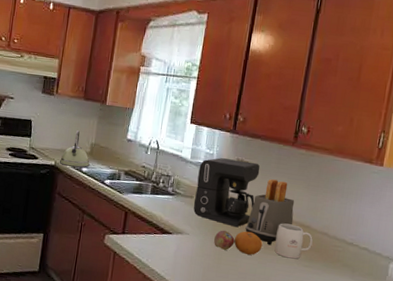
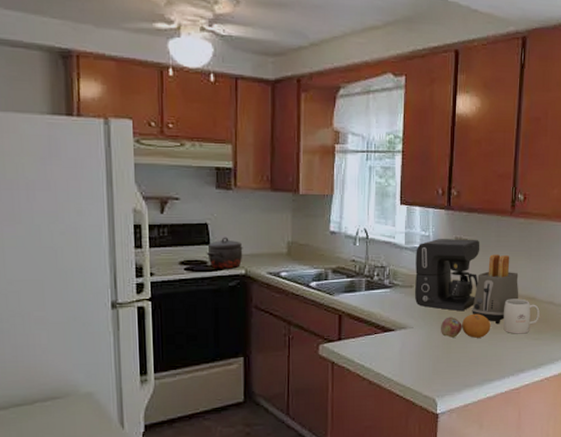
cooking pot: none [27,132,56,160] -> present [206,237,243,270]
kettle: present [60,130,90,168] -> none [251,229,289,273]

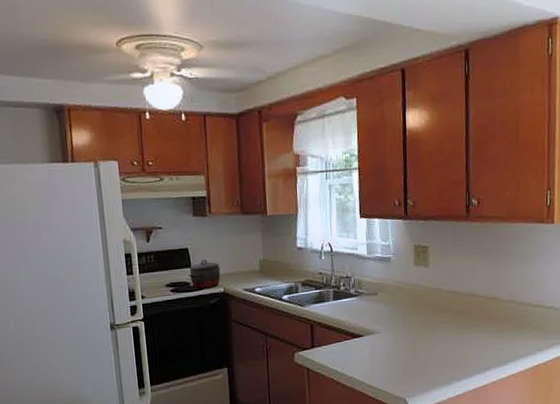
coffee maker: present [414,239,480,312] -> none [378,245,439,315]
fruit: present [441,316,462,338] -> none [406,320,427,340]
fruit: present [462,313,491,338] -> none [427,316,455,339]
toaster: present [472,254,519,325] -> none [435,258,480,325]
mug: present [503,298,540,334] -> none [466,299,502,334]

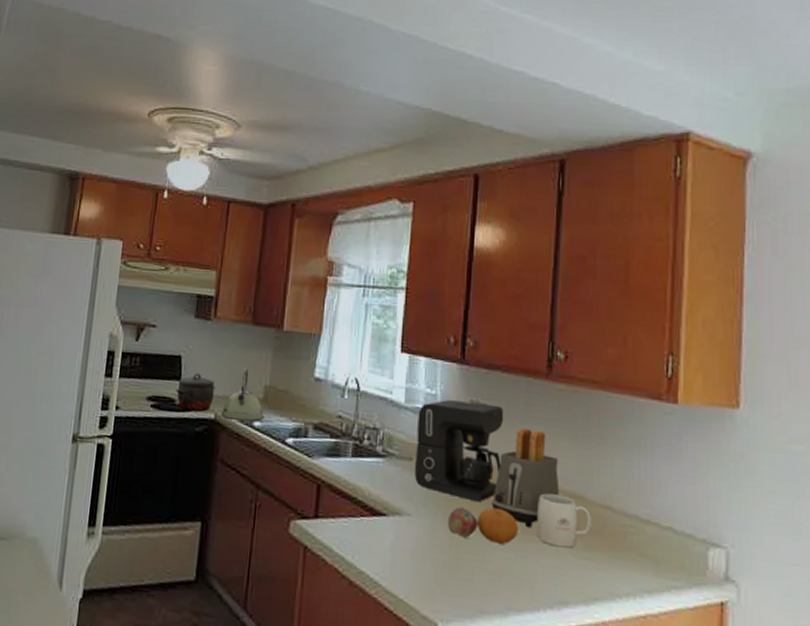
kettle: none [229,249,262,290] -> present [222,368,264,421]
coffee maker: none [378,245,439,315] -> present [414,400,504,502]
fruit: none [406,320,427,340] -> present [448,507,478,538]
fruit: none [427,316,455,339] -> present [477,507,519,544]
toaster: none [435,258,480,325] -> present [491,428,560,528]
mug: none [466,299,502,334] -> present [537,493,591,548]

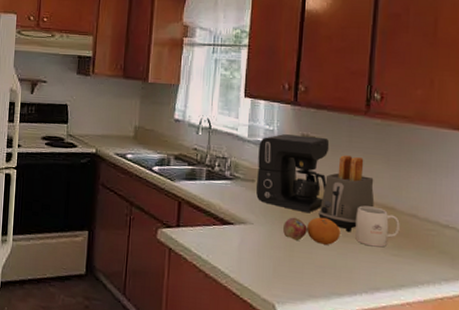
cooking pot: present [175,373,215,413] -> none [64,117,95,148]
kettle: present [222,368,264,421] -> none [101,113,135,154]

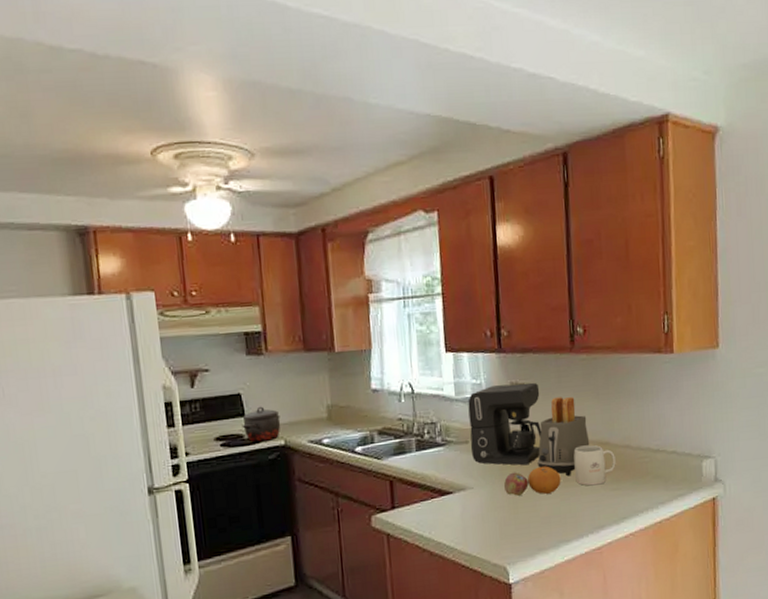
cooking pot: none [64,117,95,148] -> present [242,406,281,444]

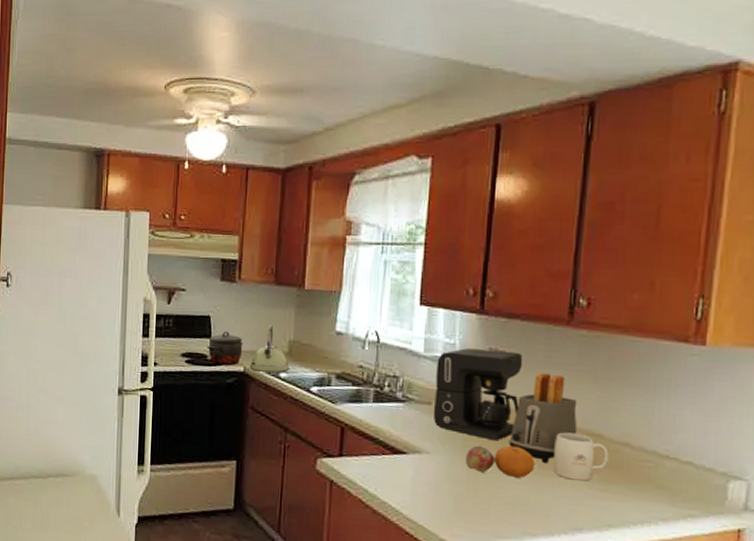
kettle: none [291,393,331,442] -> present [250,325,289,373]

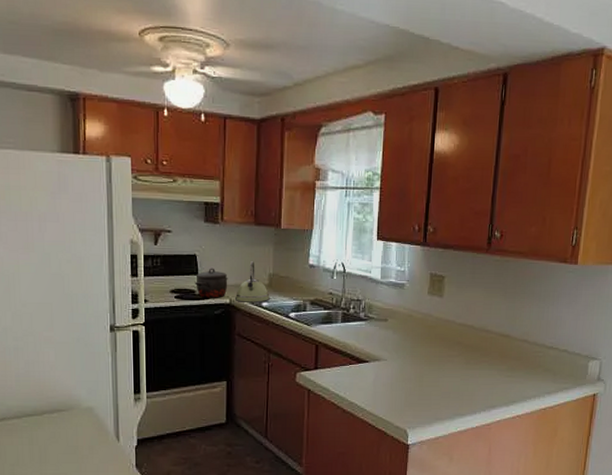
coffee maker: present [433,348,523,441] -> none [388,274,455,346]
fruit: present [466,445,495,473] -> none [414,351,435,371]
fruit: present [494,445,535,478] -> none [435,349,464,373]
toaster: present [508,373,578,464] -> none [445,291,493,360]
mug: present [553,432,609,481] -> none [476,335,514,371]

